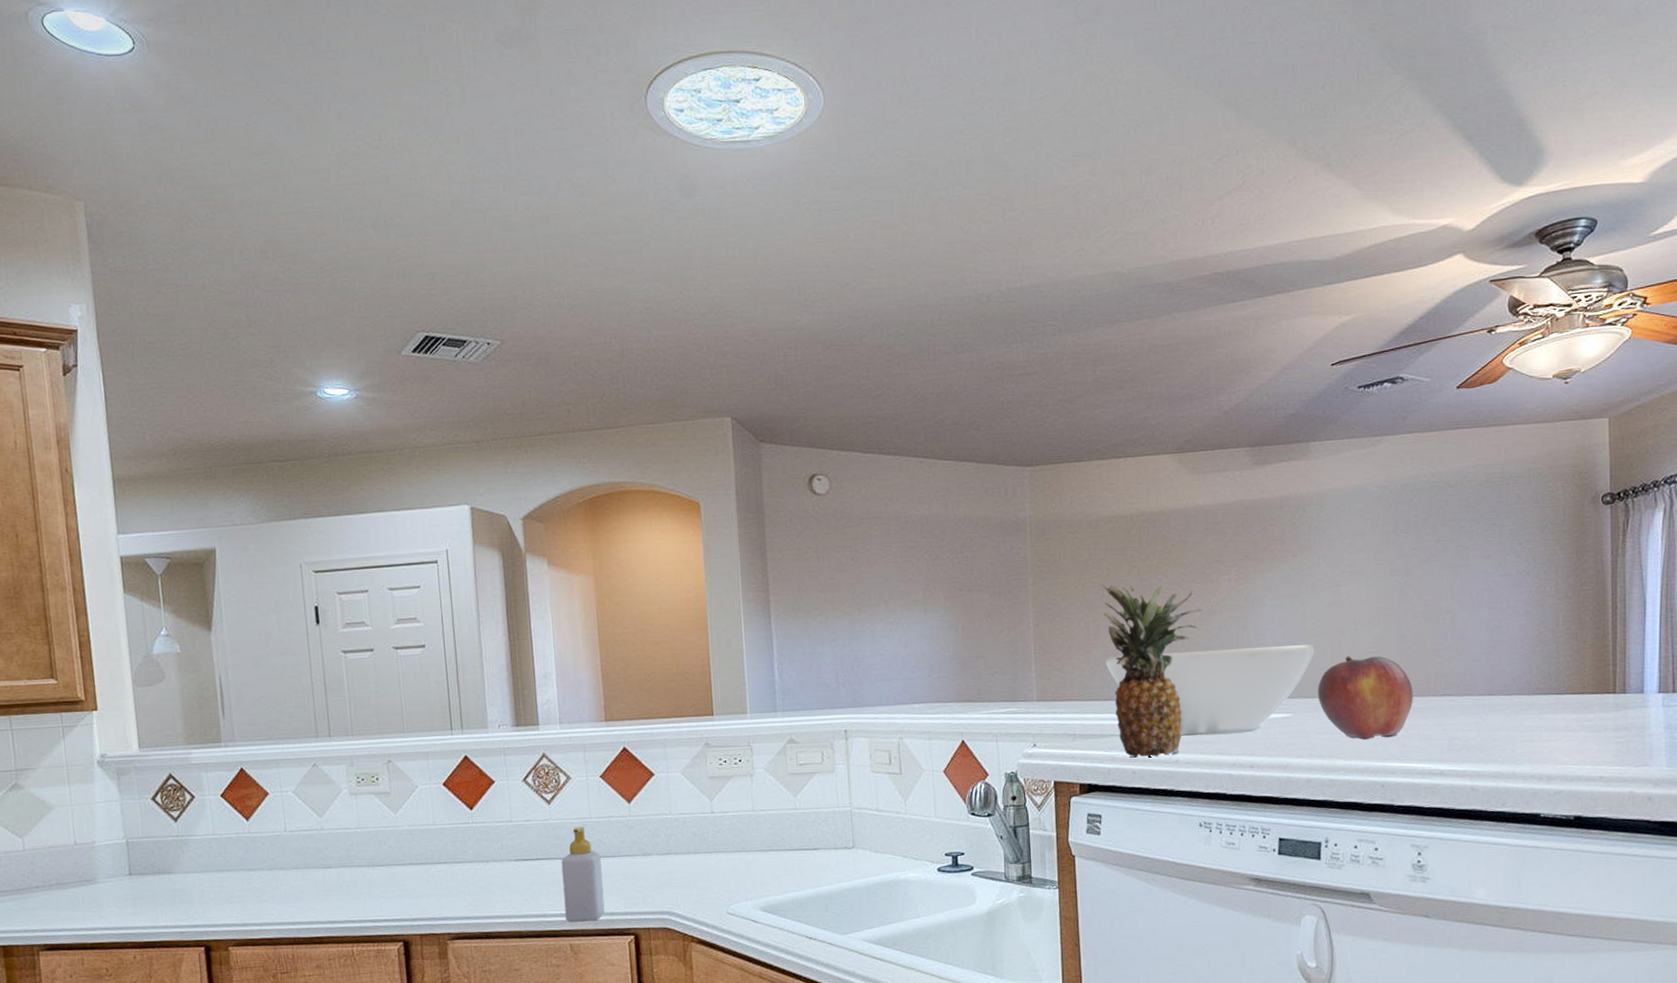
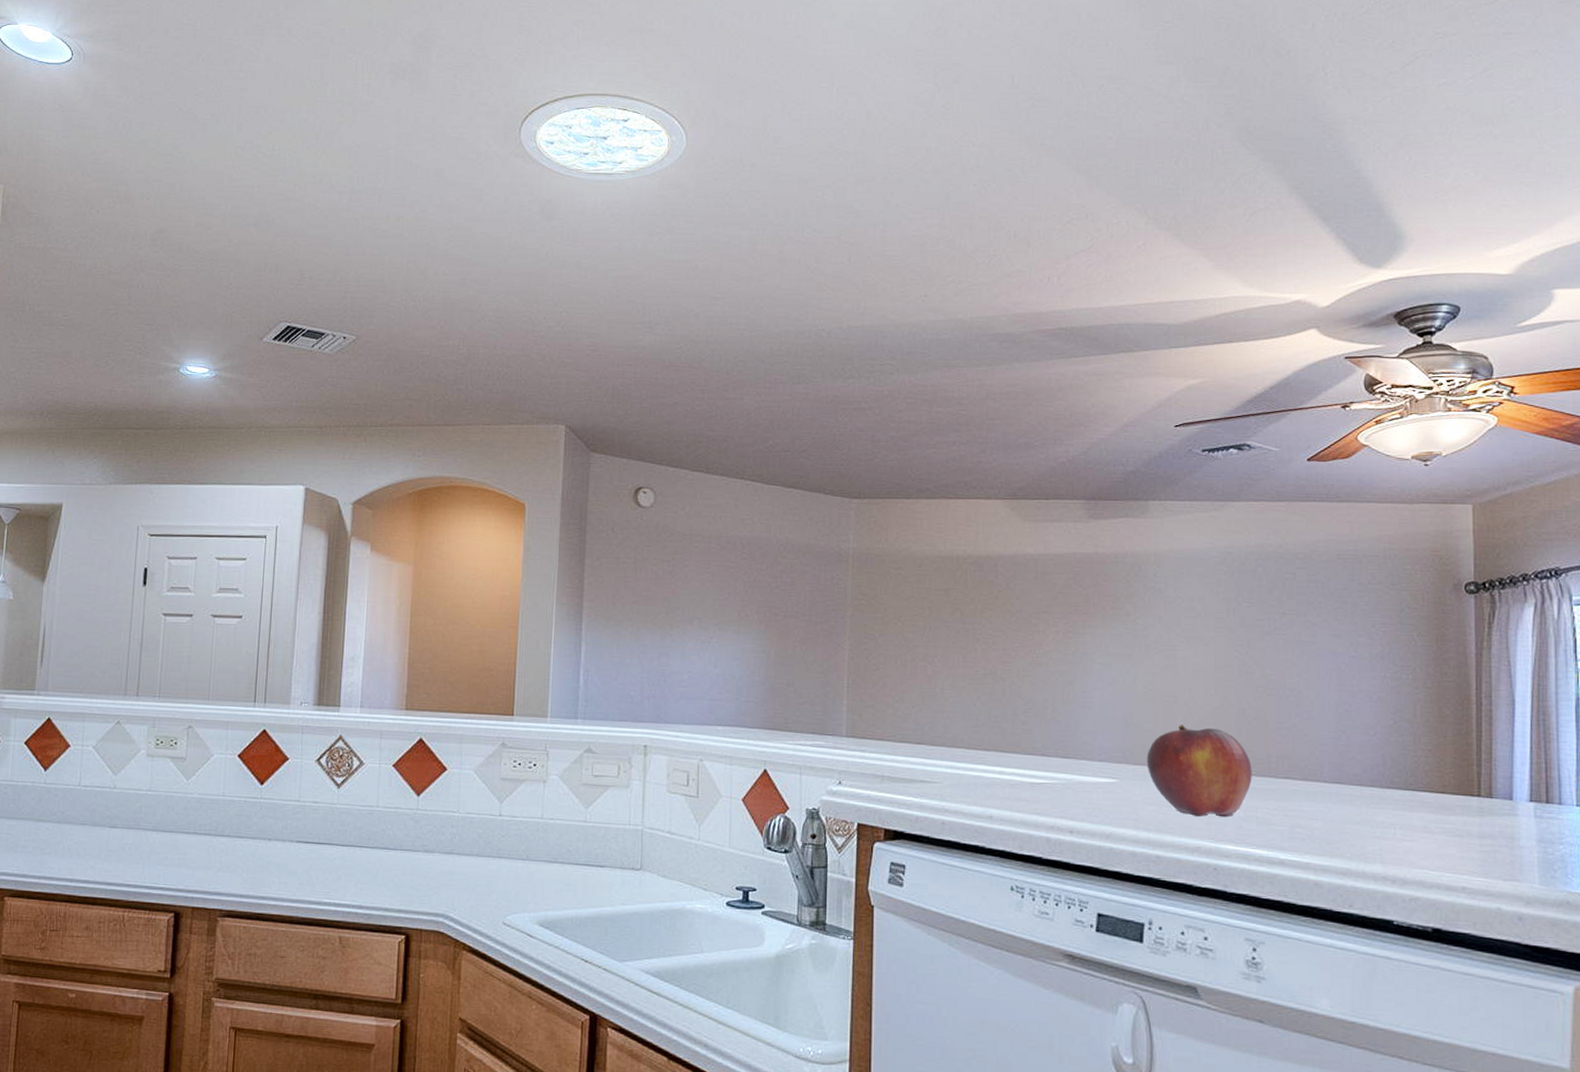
soap bottle: present [561,827,605,922] -> none [339,814,383,915]
fruit: present [1098,583,1203,758] -> none [918,622,1027,810]
bowl: present [1105,644,1316,736] -> none [920,698,1147,795]

